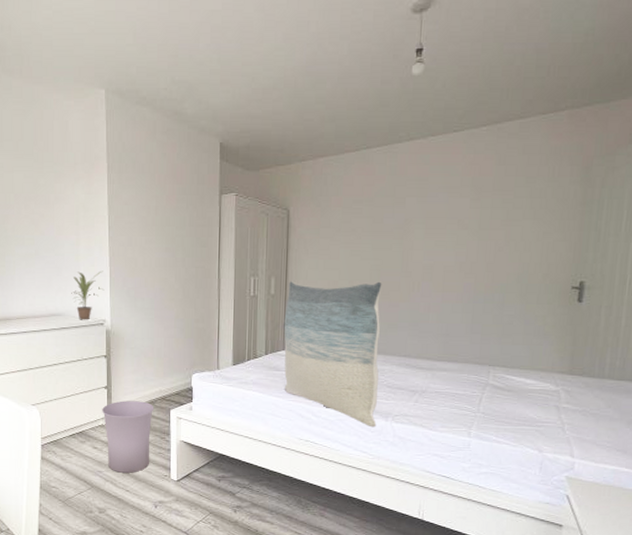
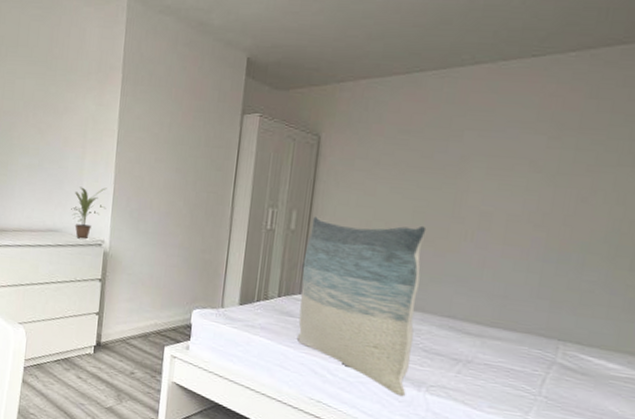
waste bin: present [102,400,154,473] -> none [91,330,147,411]

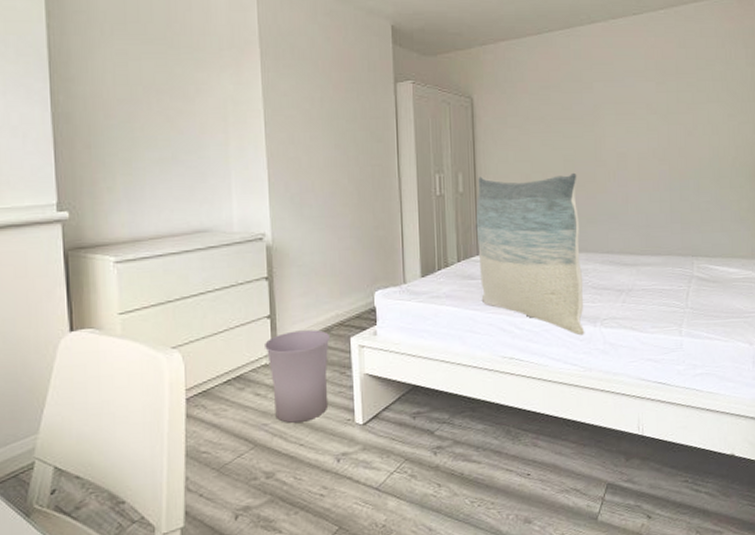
potted plant: present [72,186,107,240] -> none [222,174,262,236]
waste bin: none [91,330,147,411] -> present [265,329,331,423]

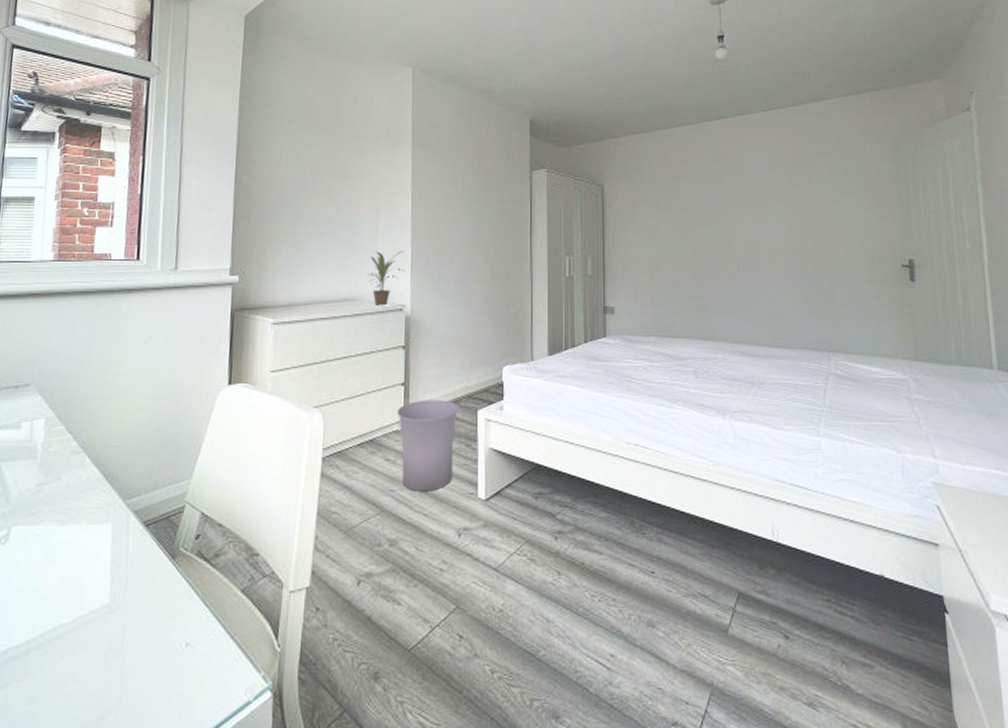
potted plant: none [222,174,262,236] -> present [368,250,405,306]
pillow: present [475,172,585,336] -> none [603,260,714,427]

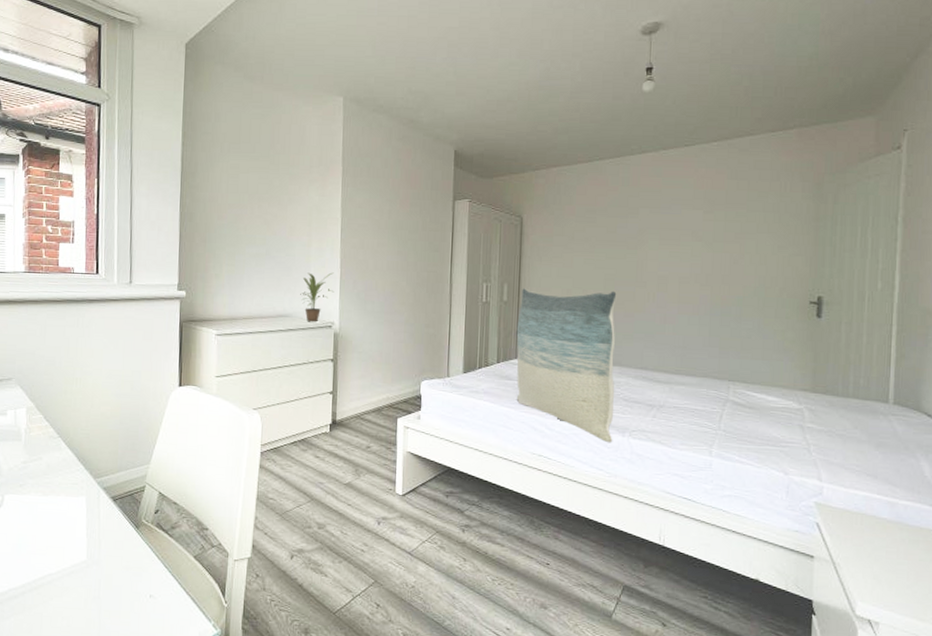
waste bin: present [397,400,459,491] -> none [326,407,381,486]
pillow: none [603,260,714,427] -> present [516,288,617,443]

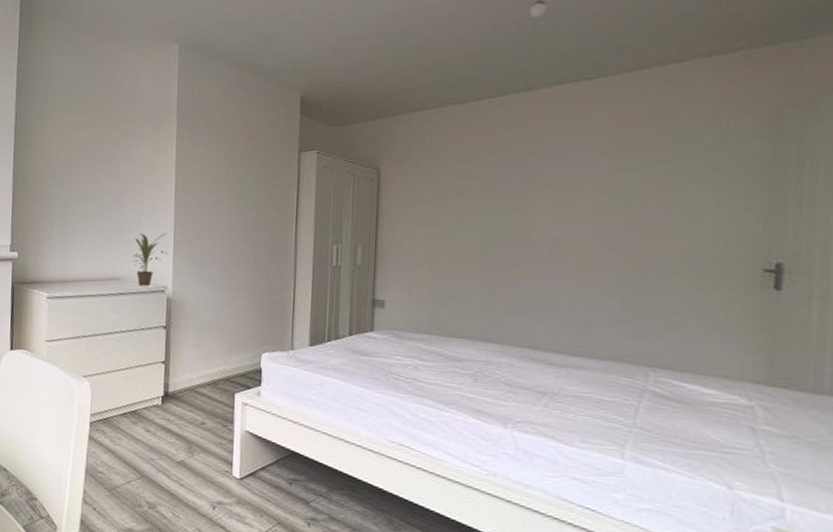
pillow: present [516,288,617,443] -> none [372,251,497,436]

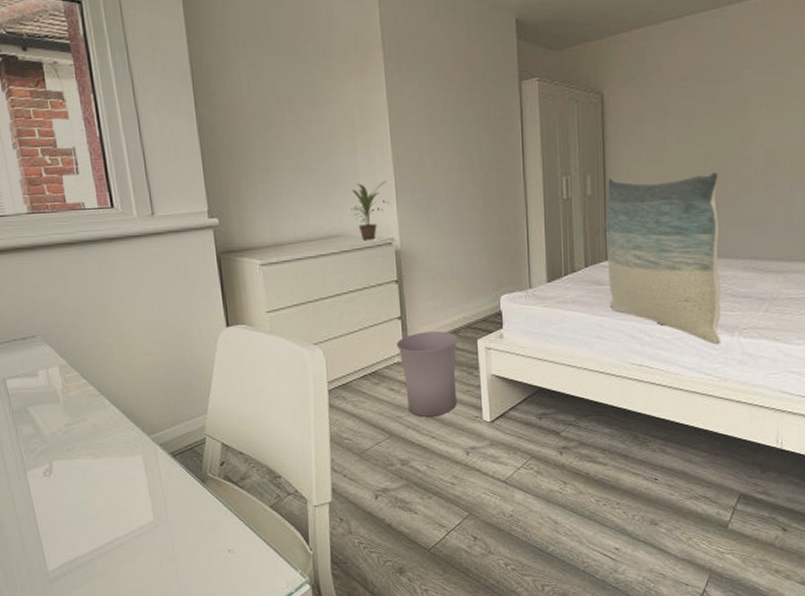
waste bin: none [158,378,217,465] -> present [397,331,458,417]
pillow: none [372,251,497,436] -> present [604,172,721,345]

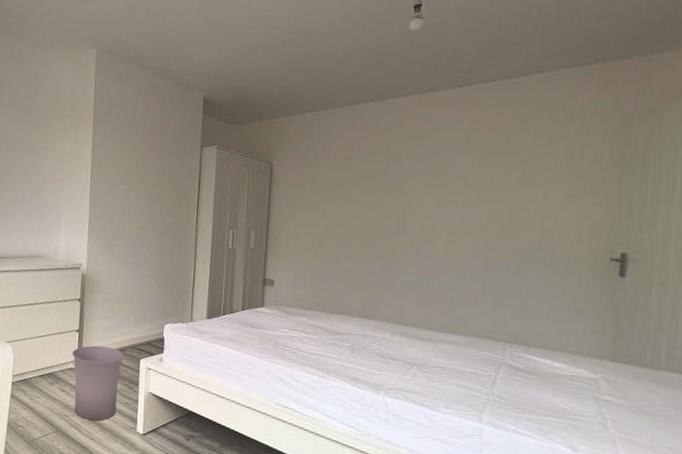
potted plant: present [352,180,390,241] -> none [52,216,83,264]
pillow: present [604,172,721,345] -> none [262,236,374,400]

